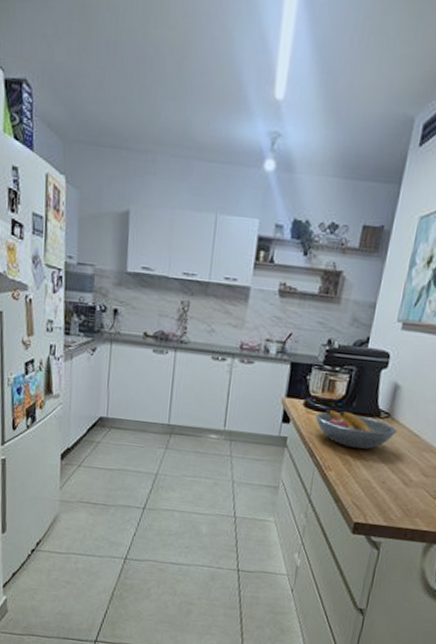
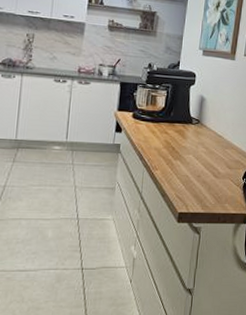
fruit bowl: present [315,410,397,449] -> none [142,120,205,150]

